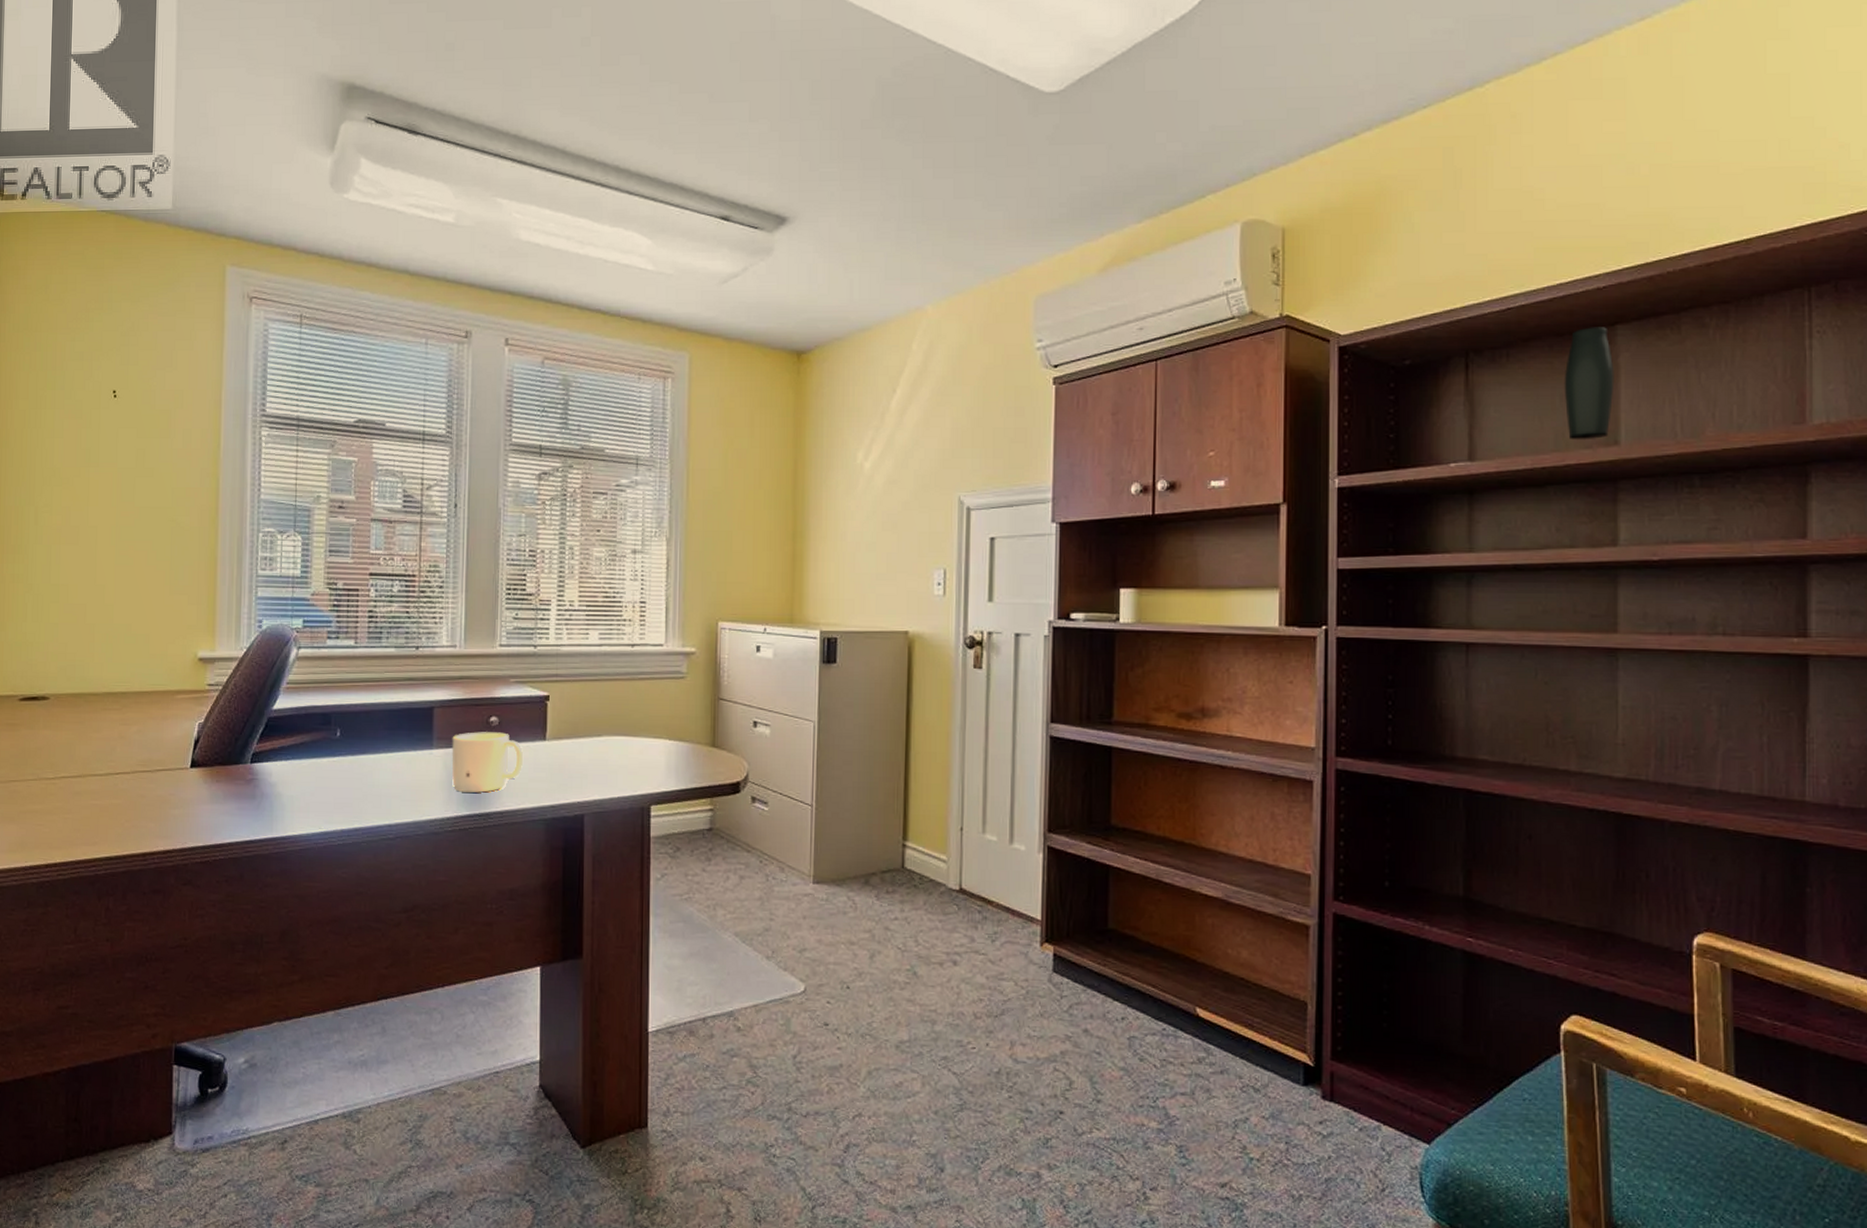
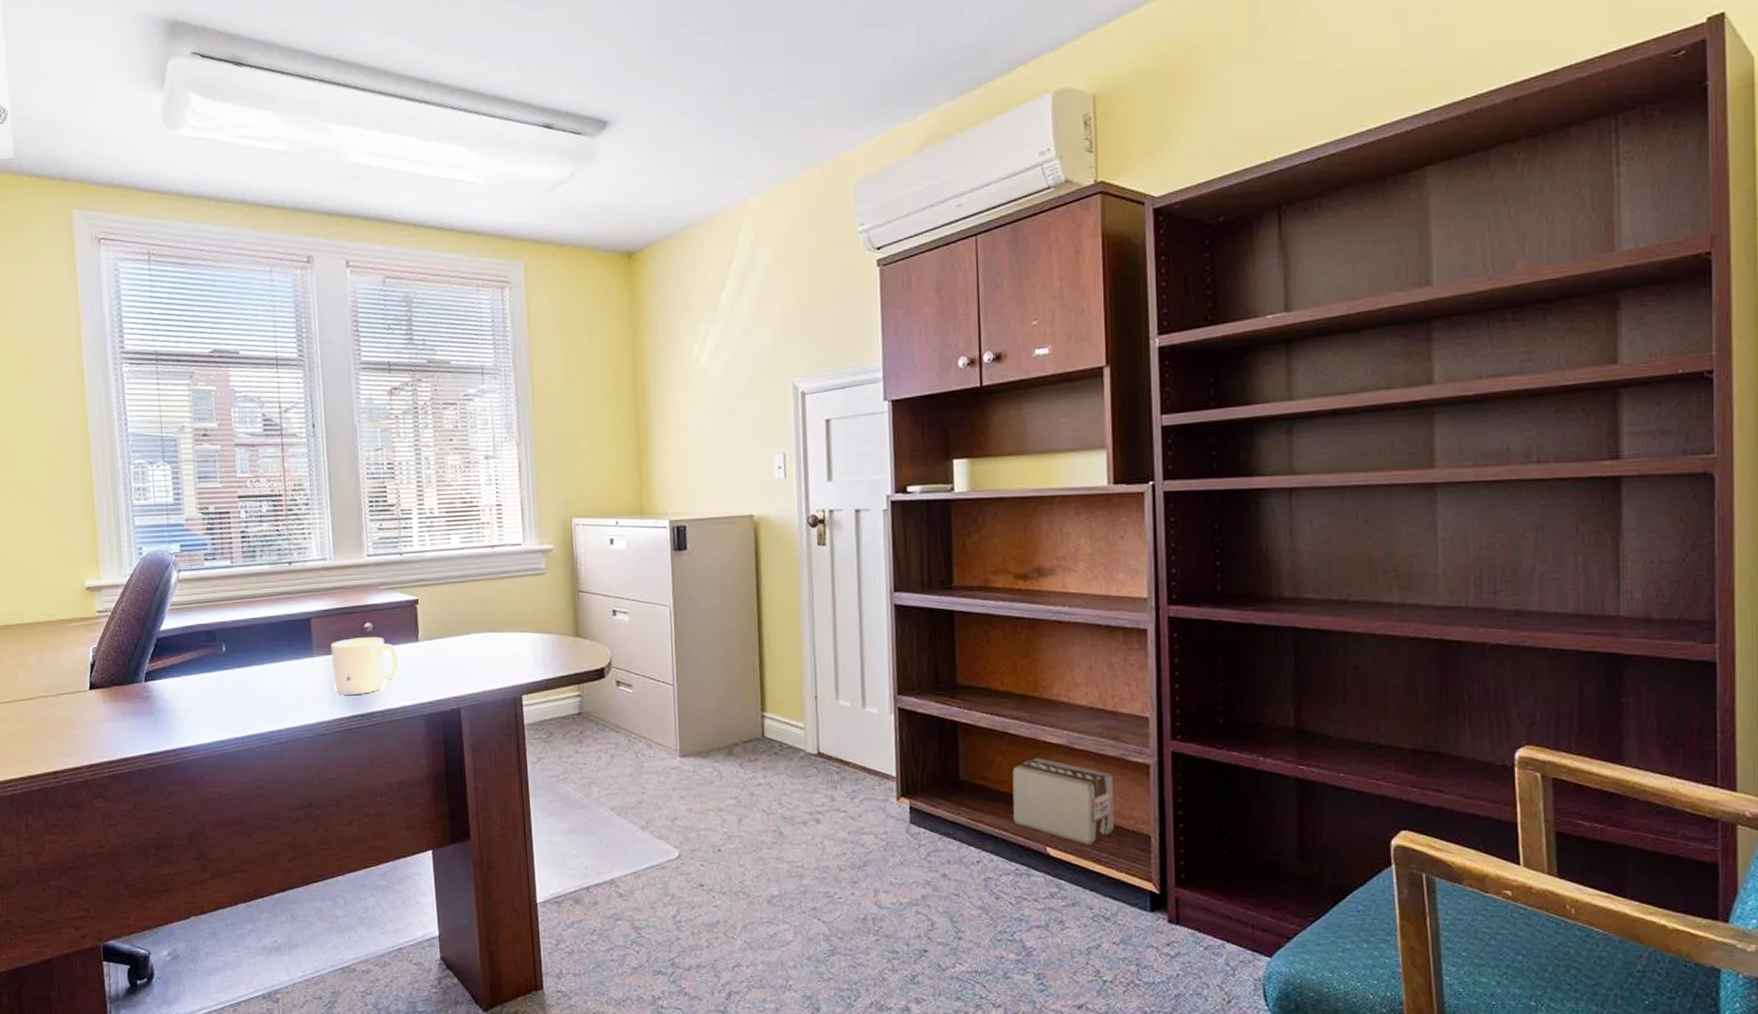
box: none [1163,910,1270,1009] -> present [1012,758,1115,845]
vase: present [1564,327,1614,440] -> none [1375,169,1425,284]

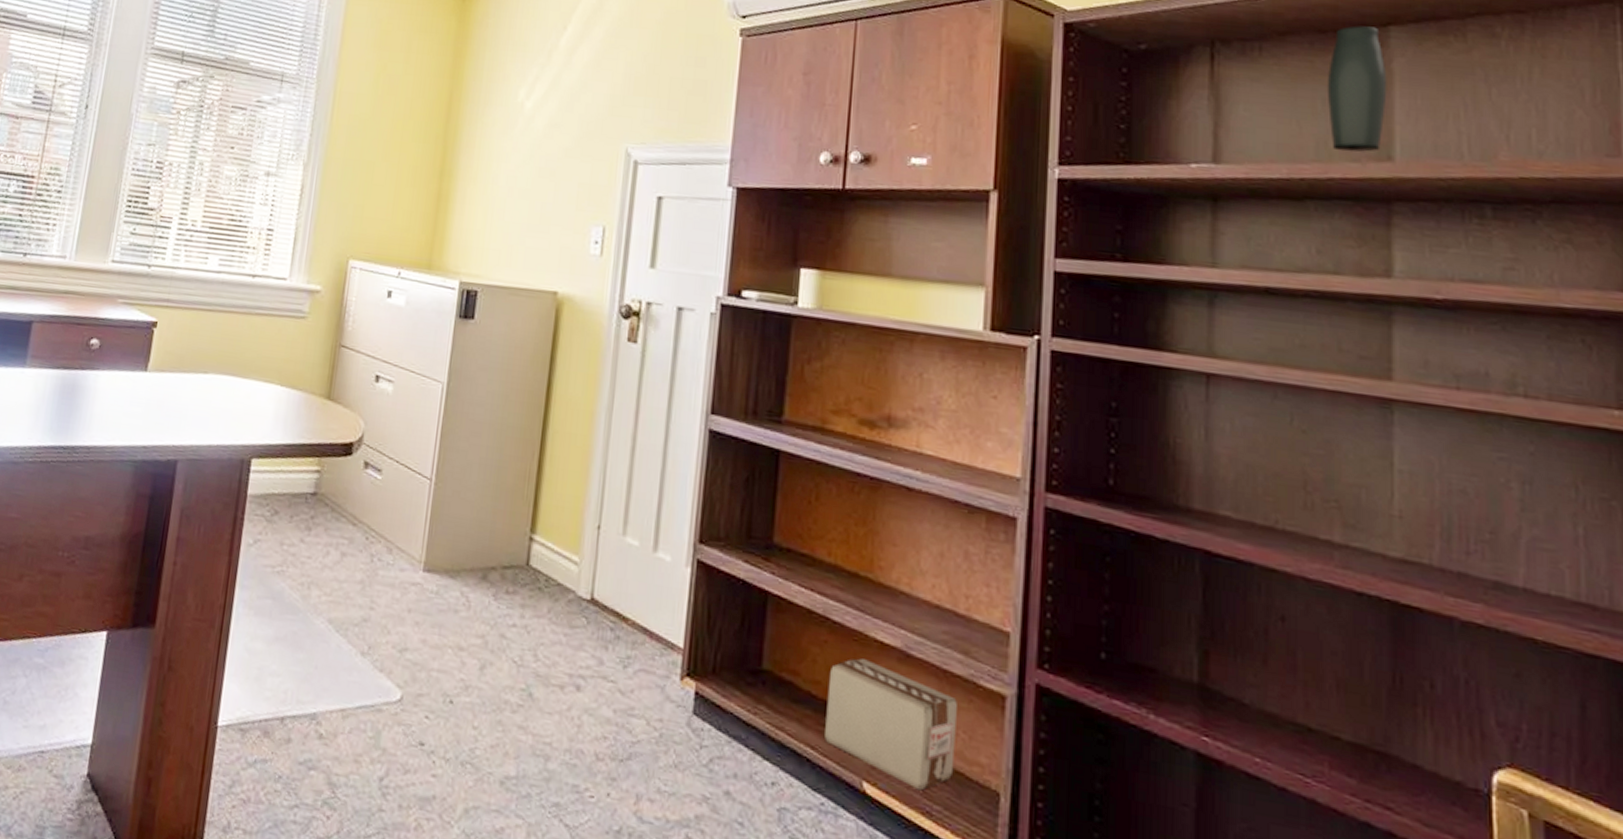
mug: present [330,637,400,695] -> none [41,353,121,423]
vase: none [1375,169,1425,284] -> present [1327,26,1387,152]

